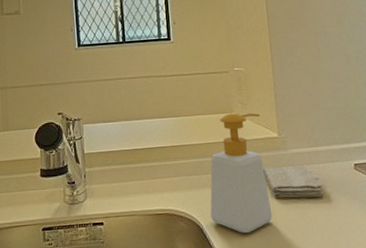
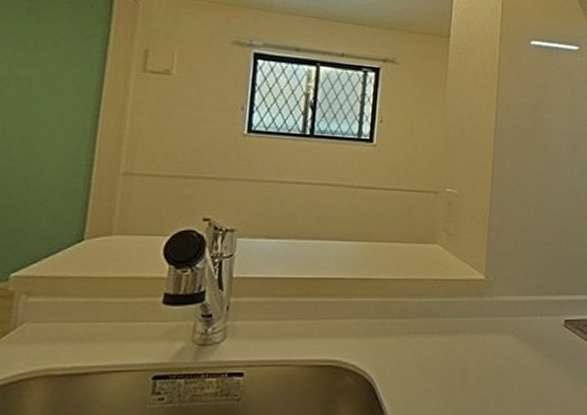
soap bottle: present [210,113,273,233] -> none [388,244,468,396]
washcloth: present [263,165,324,199] -> none [460,316,527,357]

